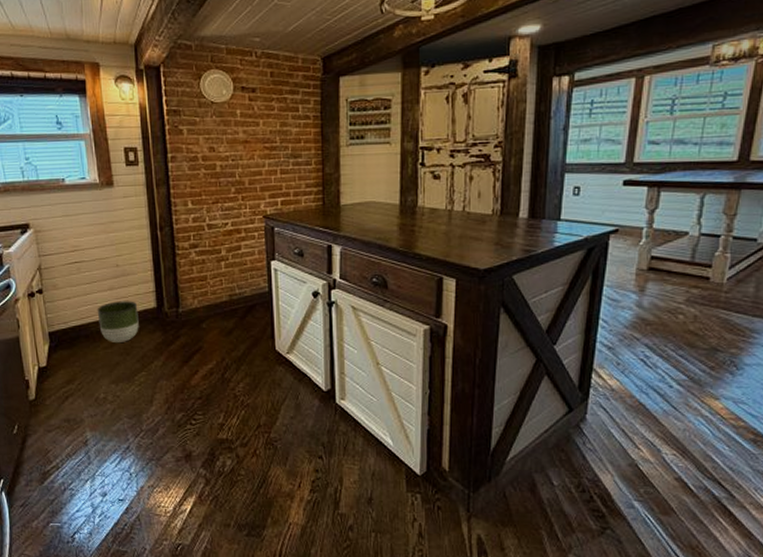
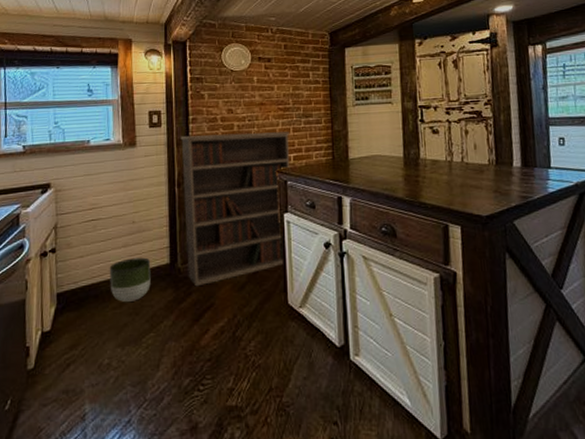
bookshelf: none [159,173,278,331] -> present [180,131,290,287]

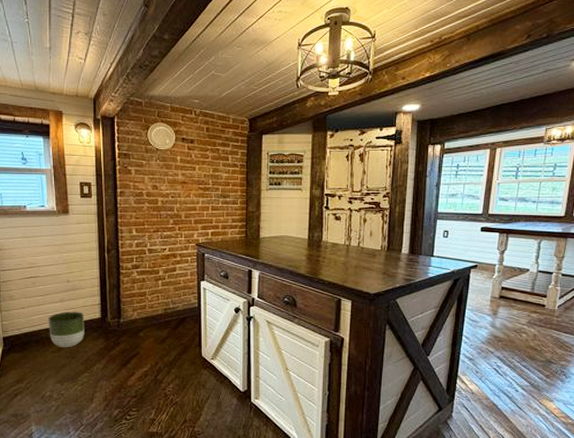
bookshelf: present [180,131,290,287] -> none [109,207,208,338]

